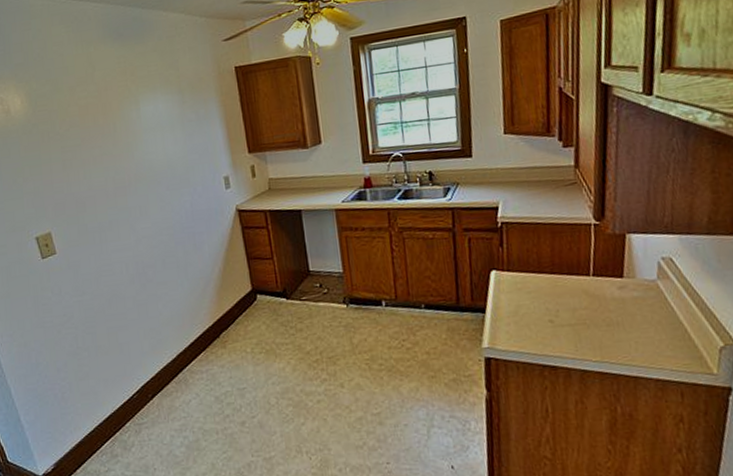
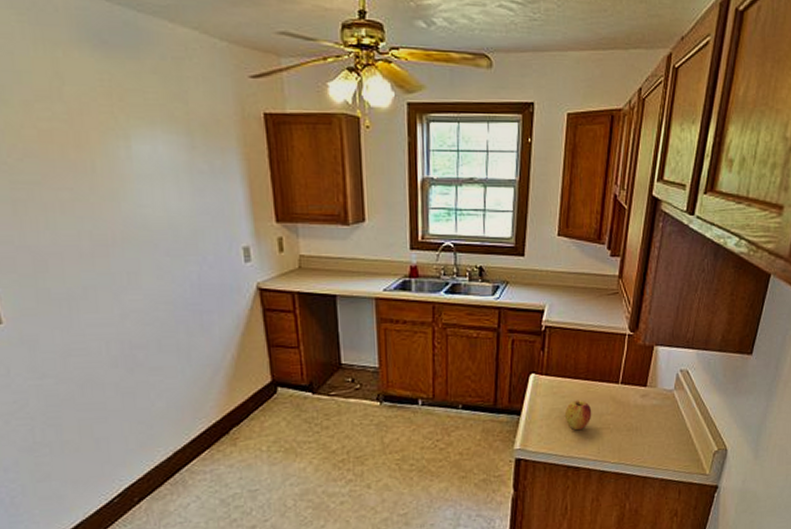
apple: none [532,295,564,327] -> present [564,400,592,431]

